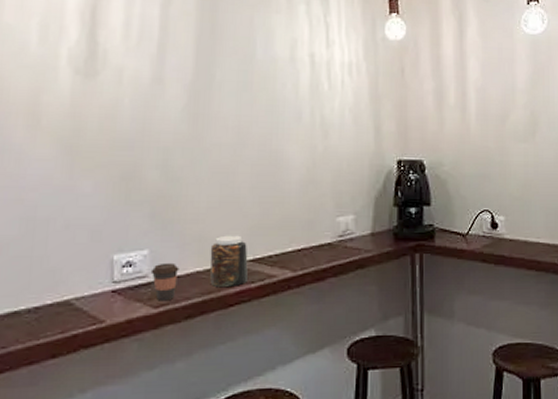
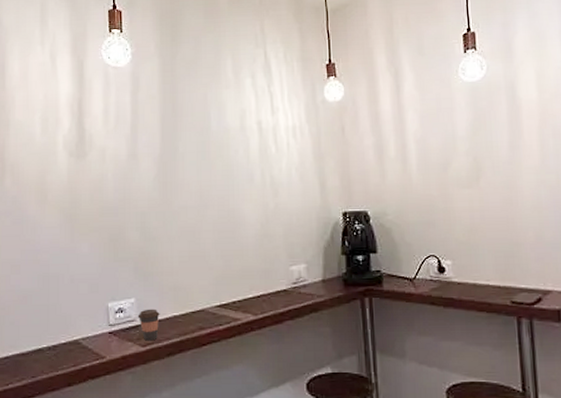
jar: present [209,235,248,288] -> none [184,284,216,330]

